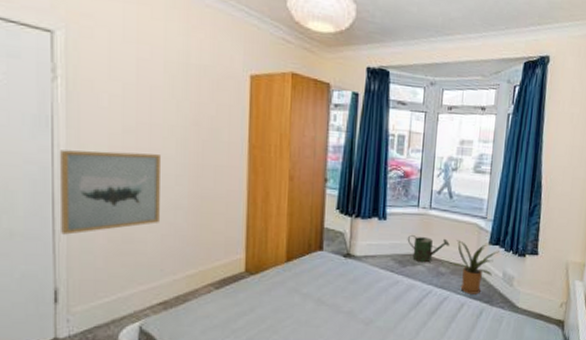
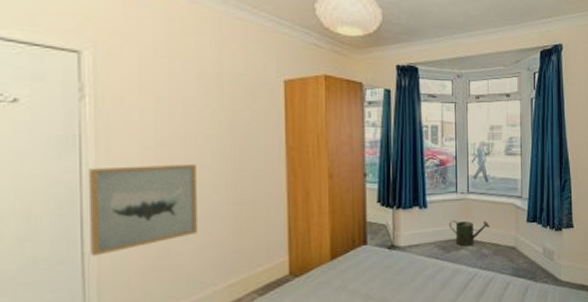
house plant: present [453,240,499,294] -> none [495,221,537,273]

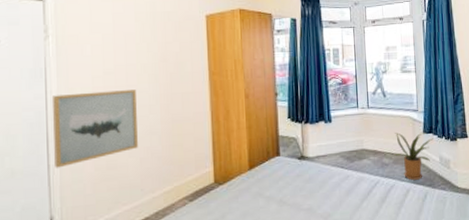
watering can: present [449,220,490,247] -> none [352,132,389,157]
house plant: none [495,221,537,273] -> present [395,133,433,180]

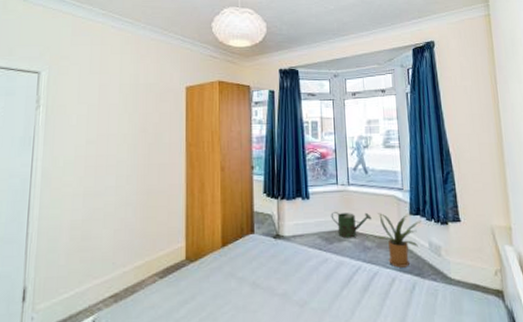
wall art: present [51,90,138,168] -> none [33,159,115,236]
watering can: none [352,132,389,157] -> present [331,212,372,238]

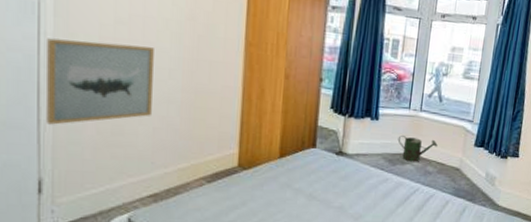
wall art: none [33,159,115,236] -> present [45,38,154,125]
house plant: present [378,213,421,268] -> none [440,141,484,193]

